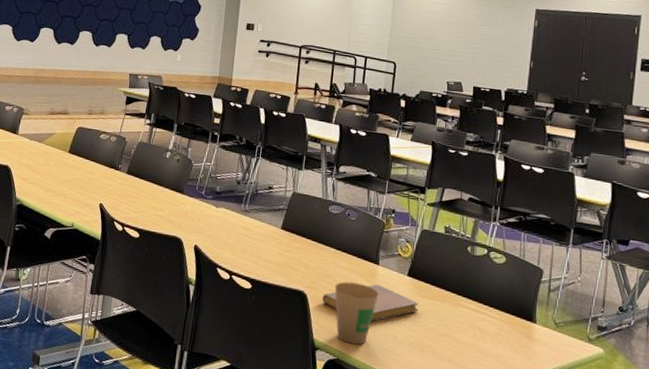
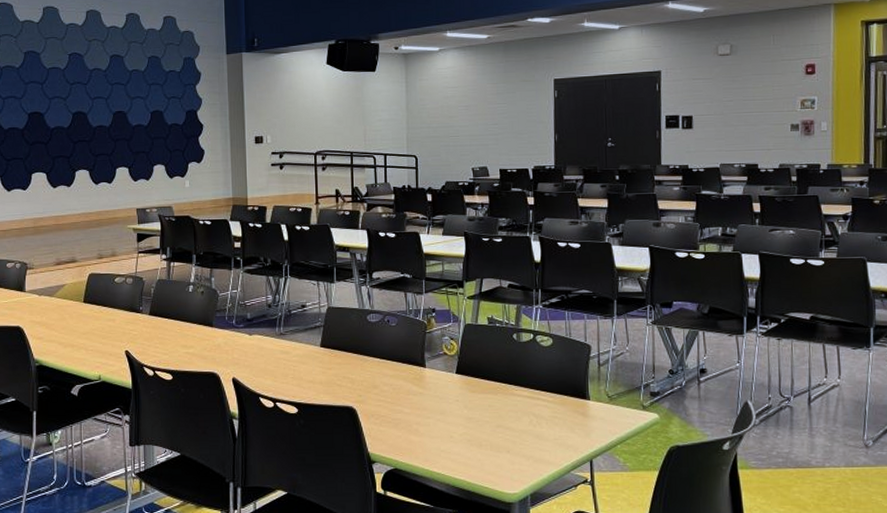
notebook: present [322,284,419,322] -> none [372,388,471,425]
paper cup: present [334,281,379,345] -> none [383,389,430,451]

